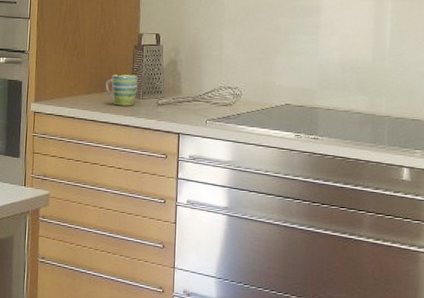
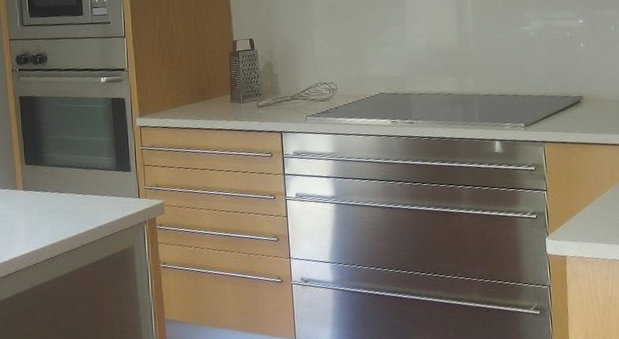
mug: present [105,74,138,106] -> none [206,81,238,112]

